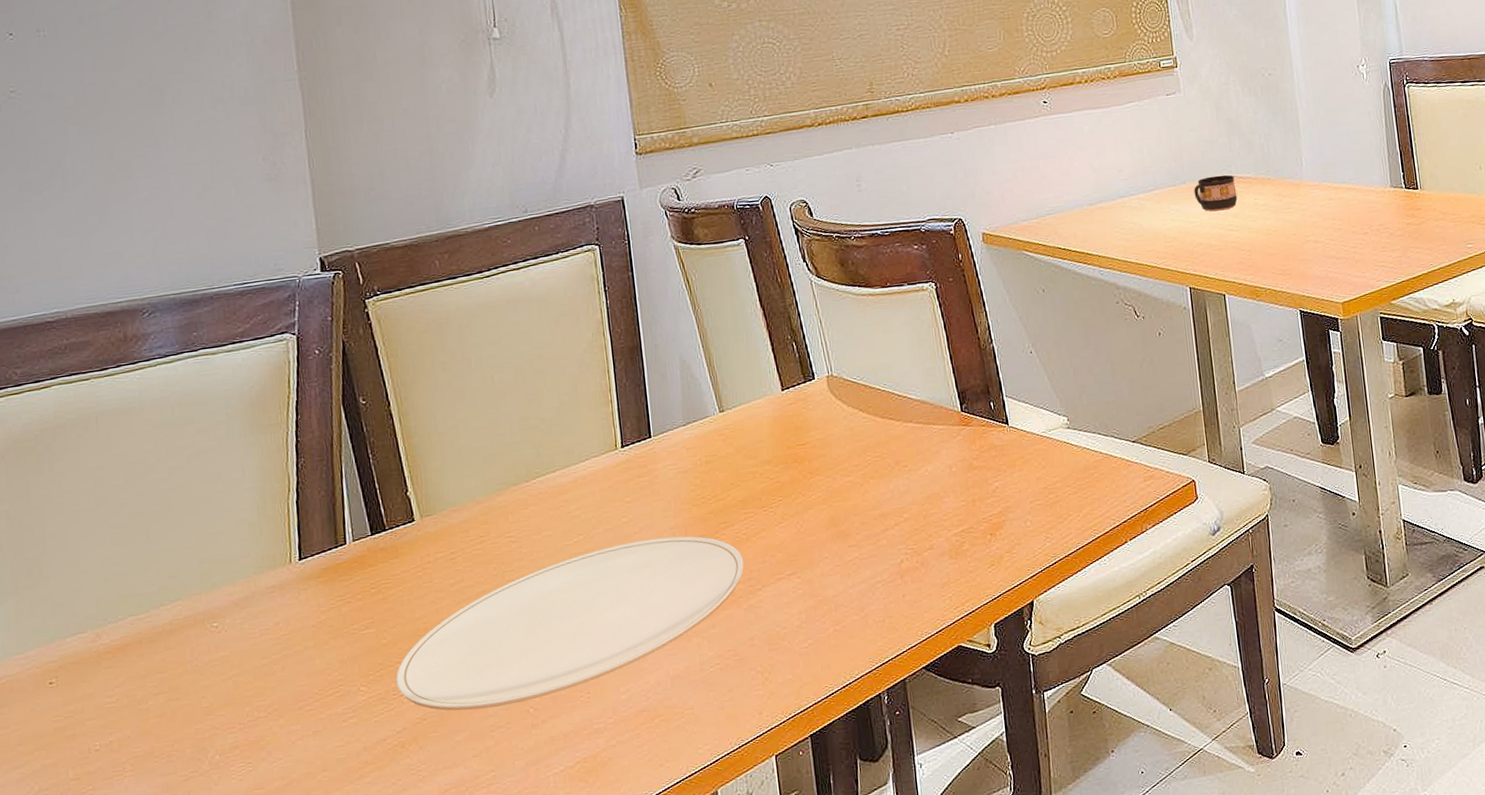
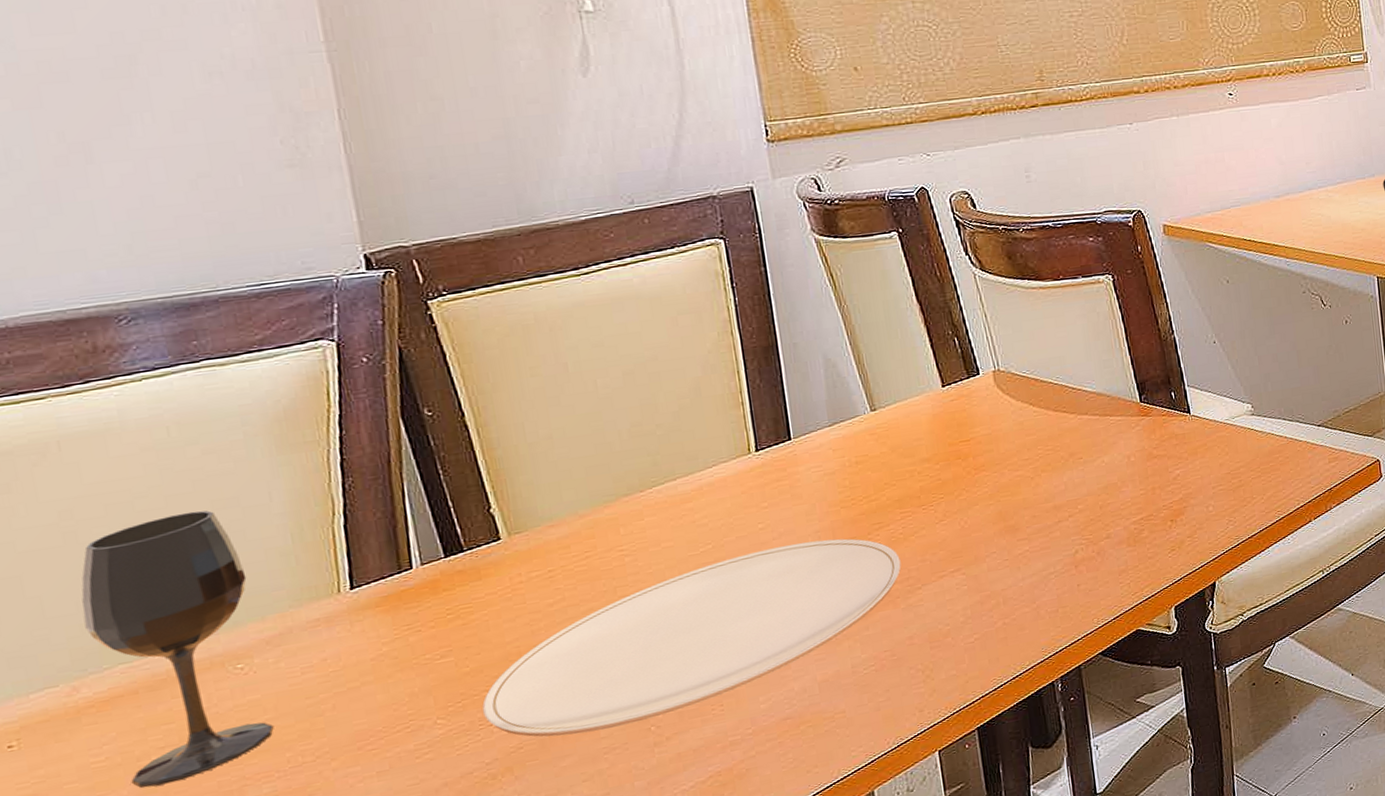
wine glass: none [106,482,238,729] -> present [81,510,274,788]

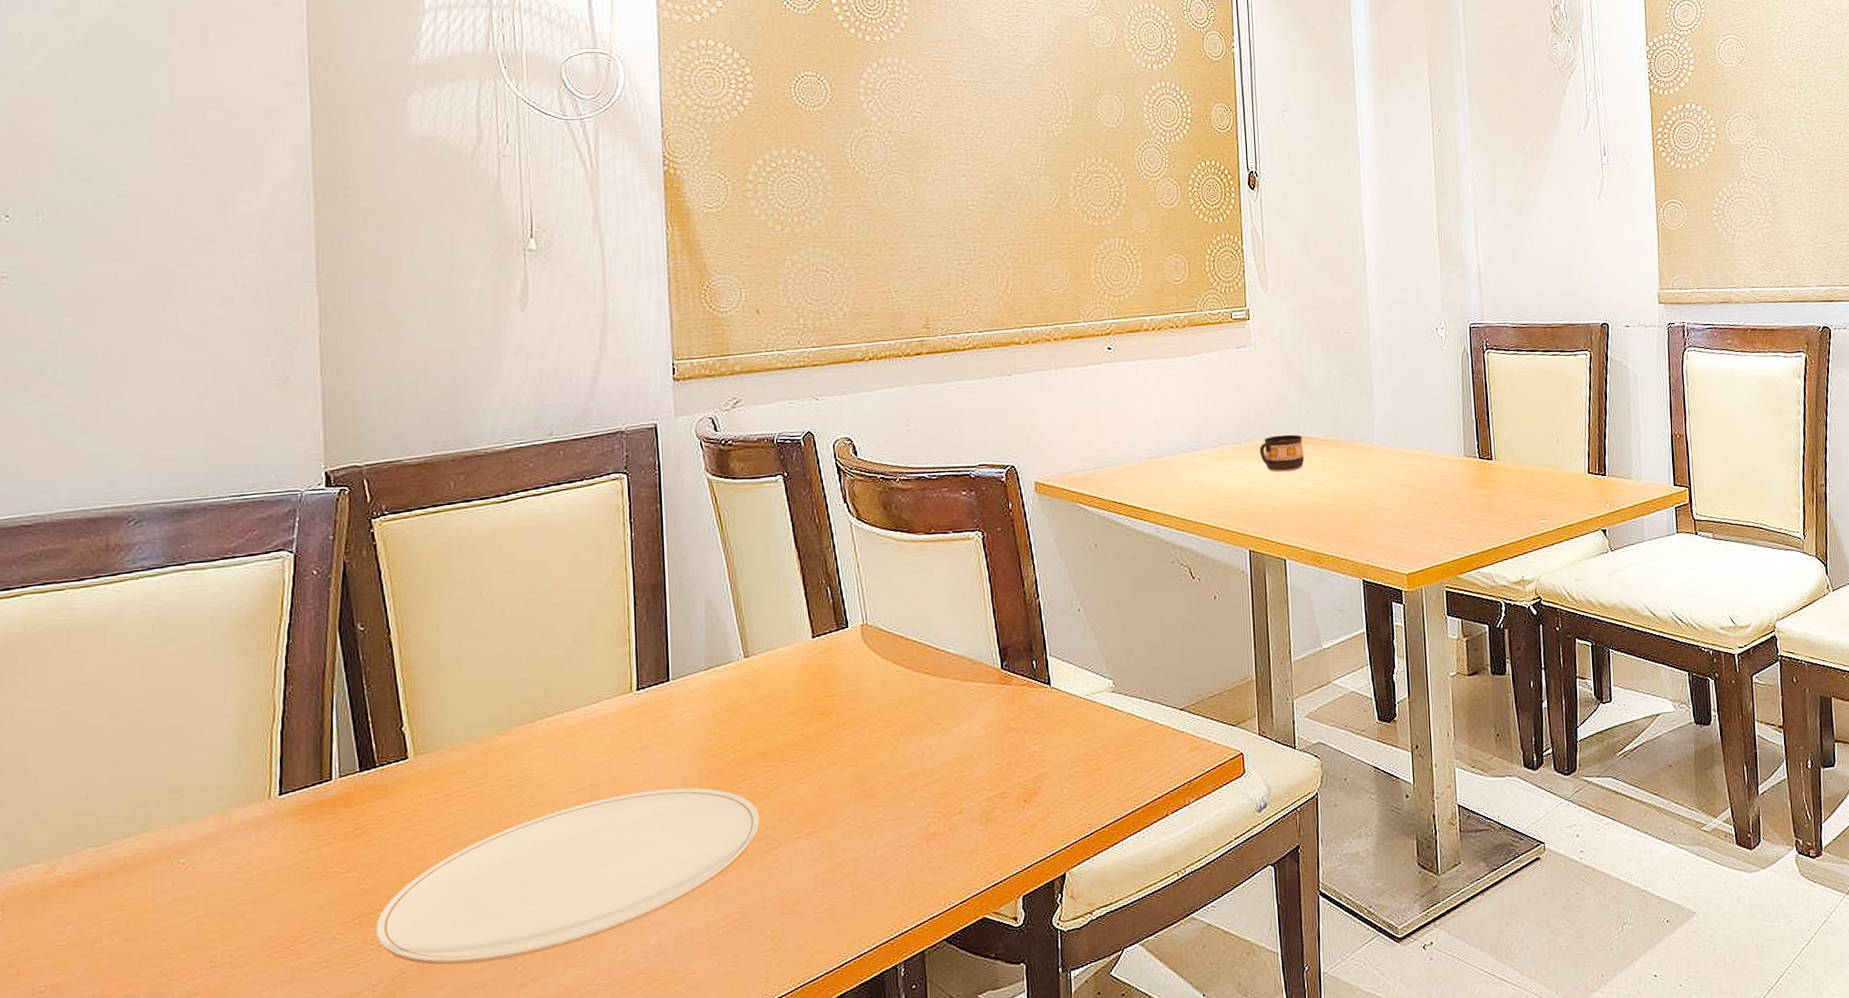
wine glass: present [81,510,274,788] -> none [67,706,202,971]

